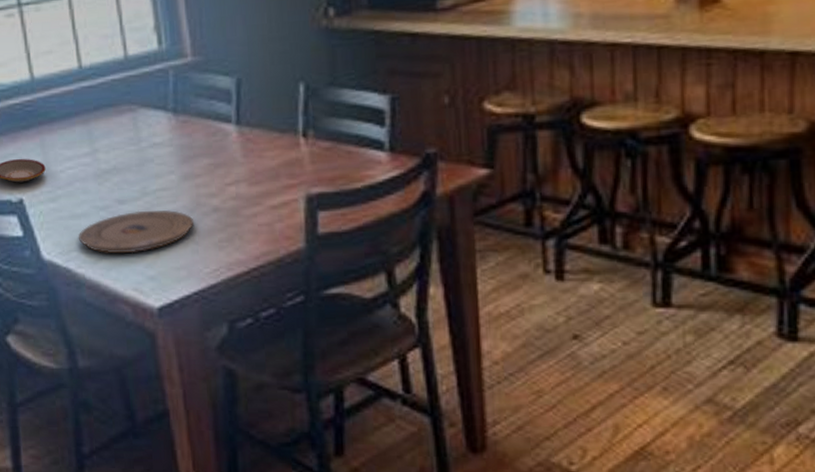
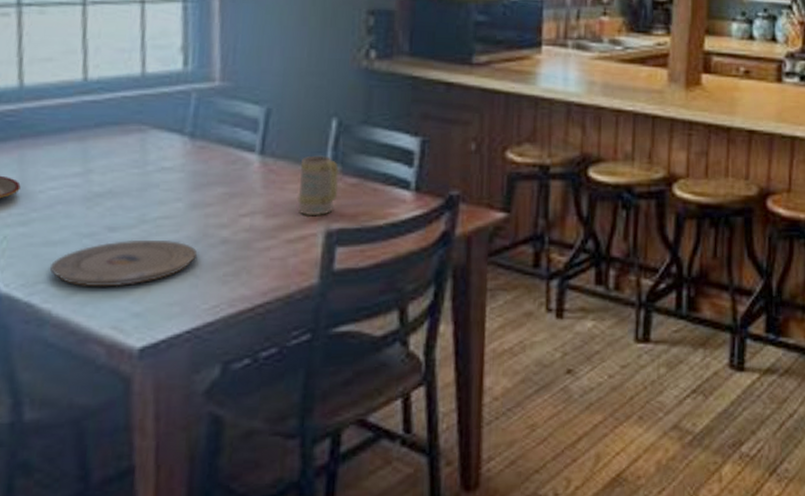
mug: none [274,121,313,183] -> present [298,155,340,216]

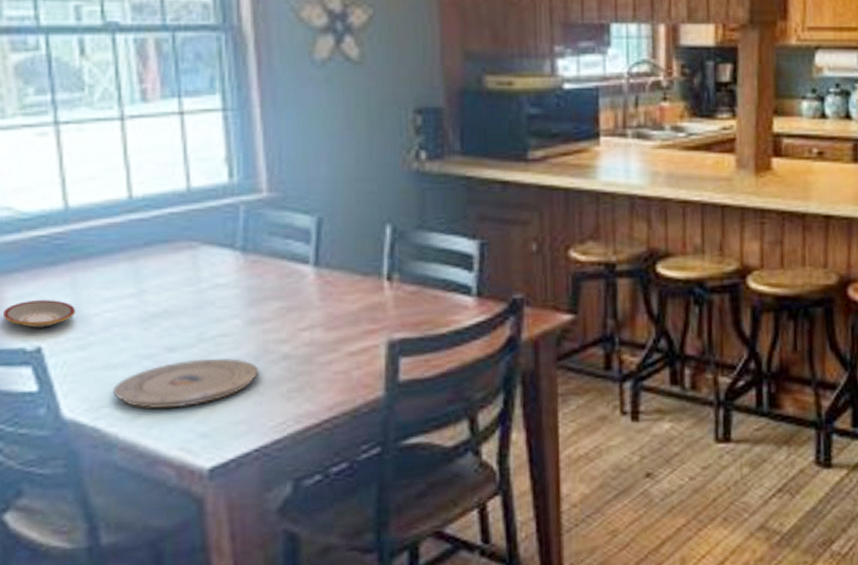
mug: present [298,155,340,216] -> none [356,264,398,328]

